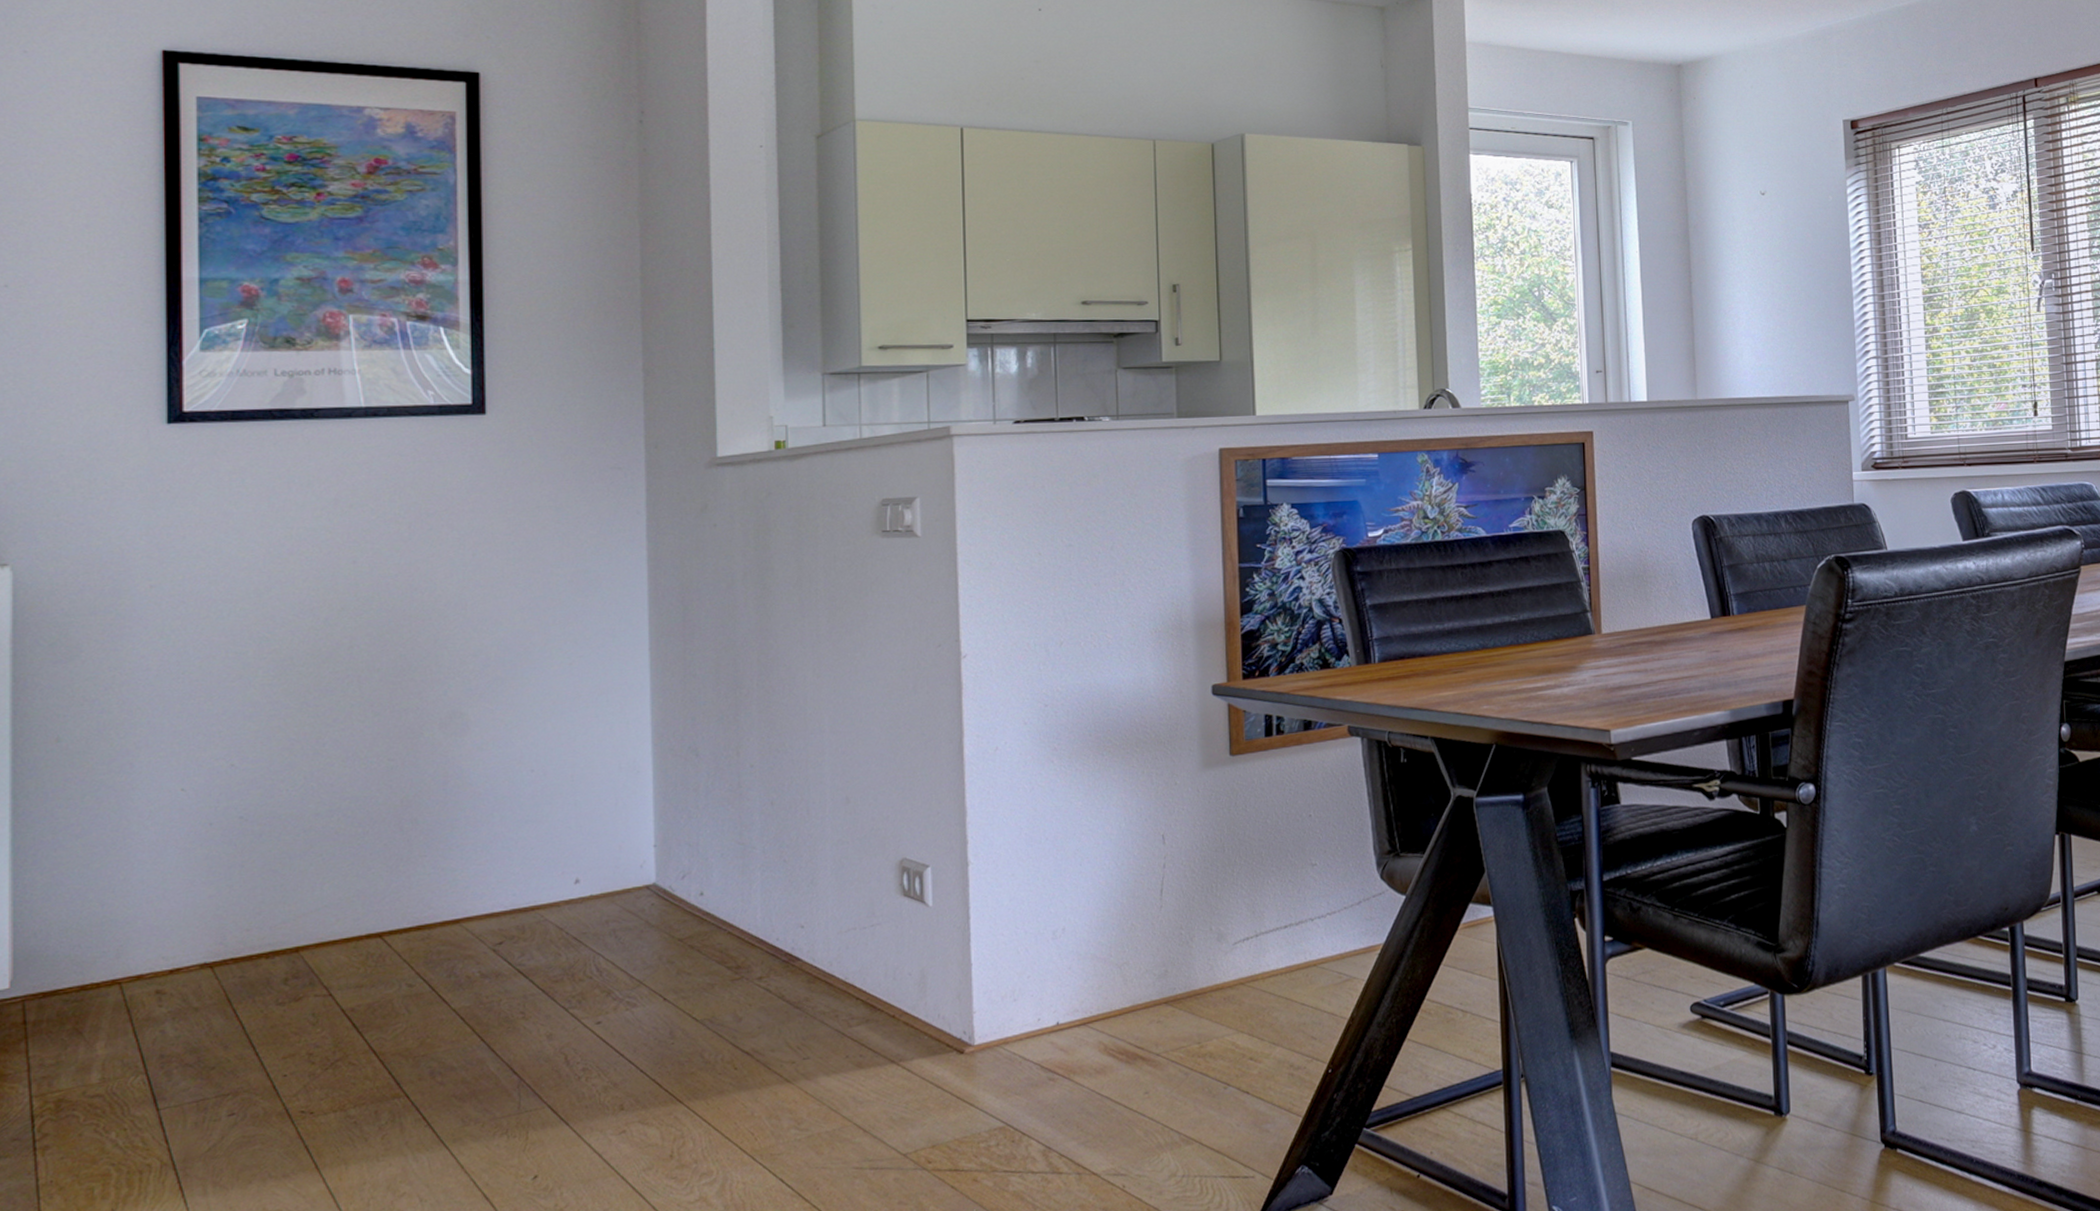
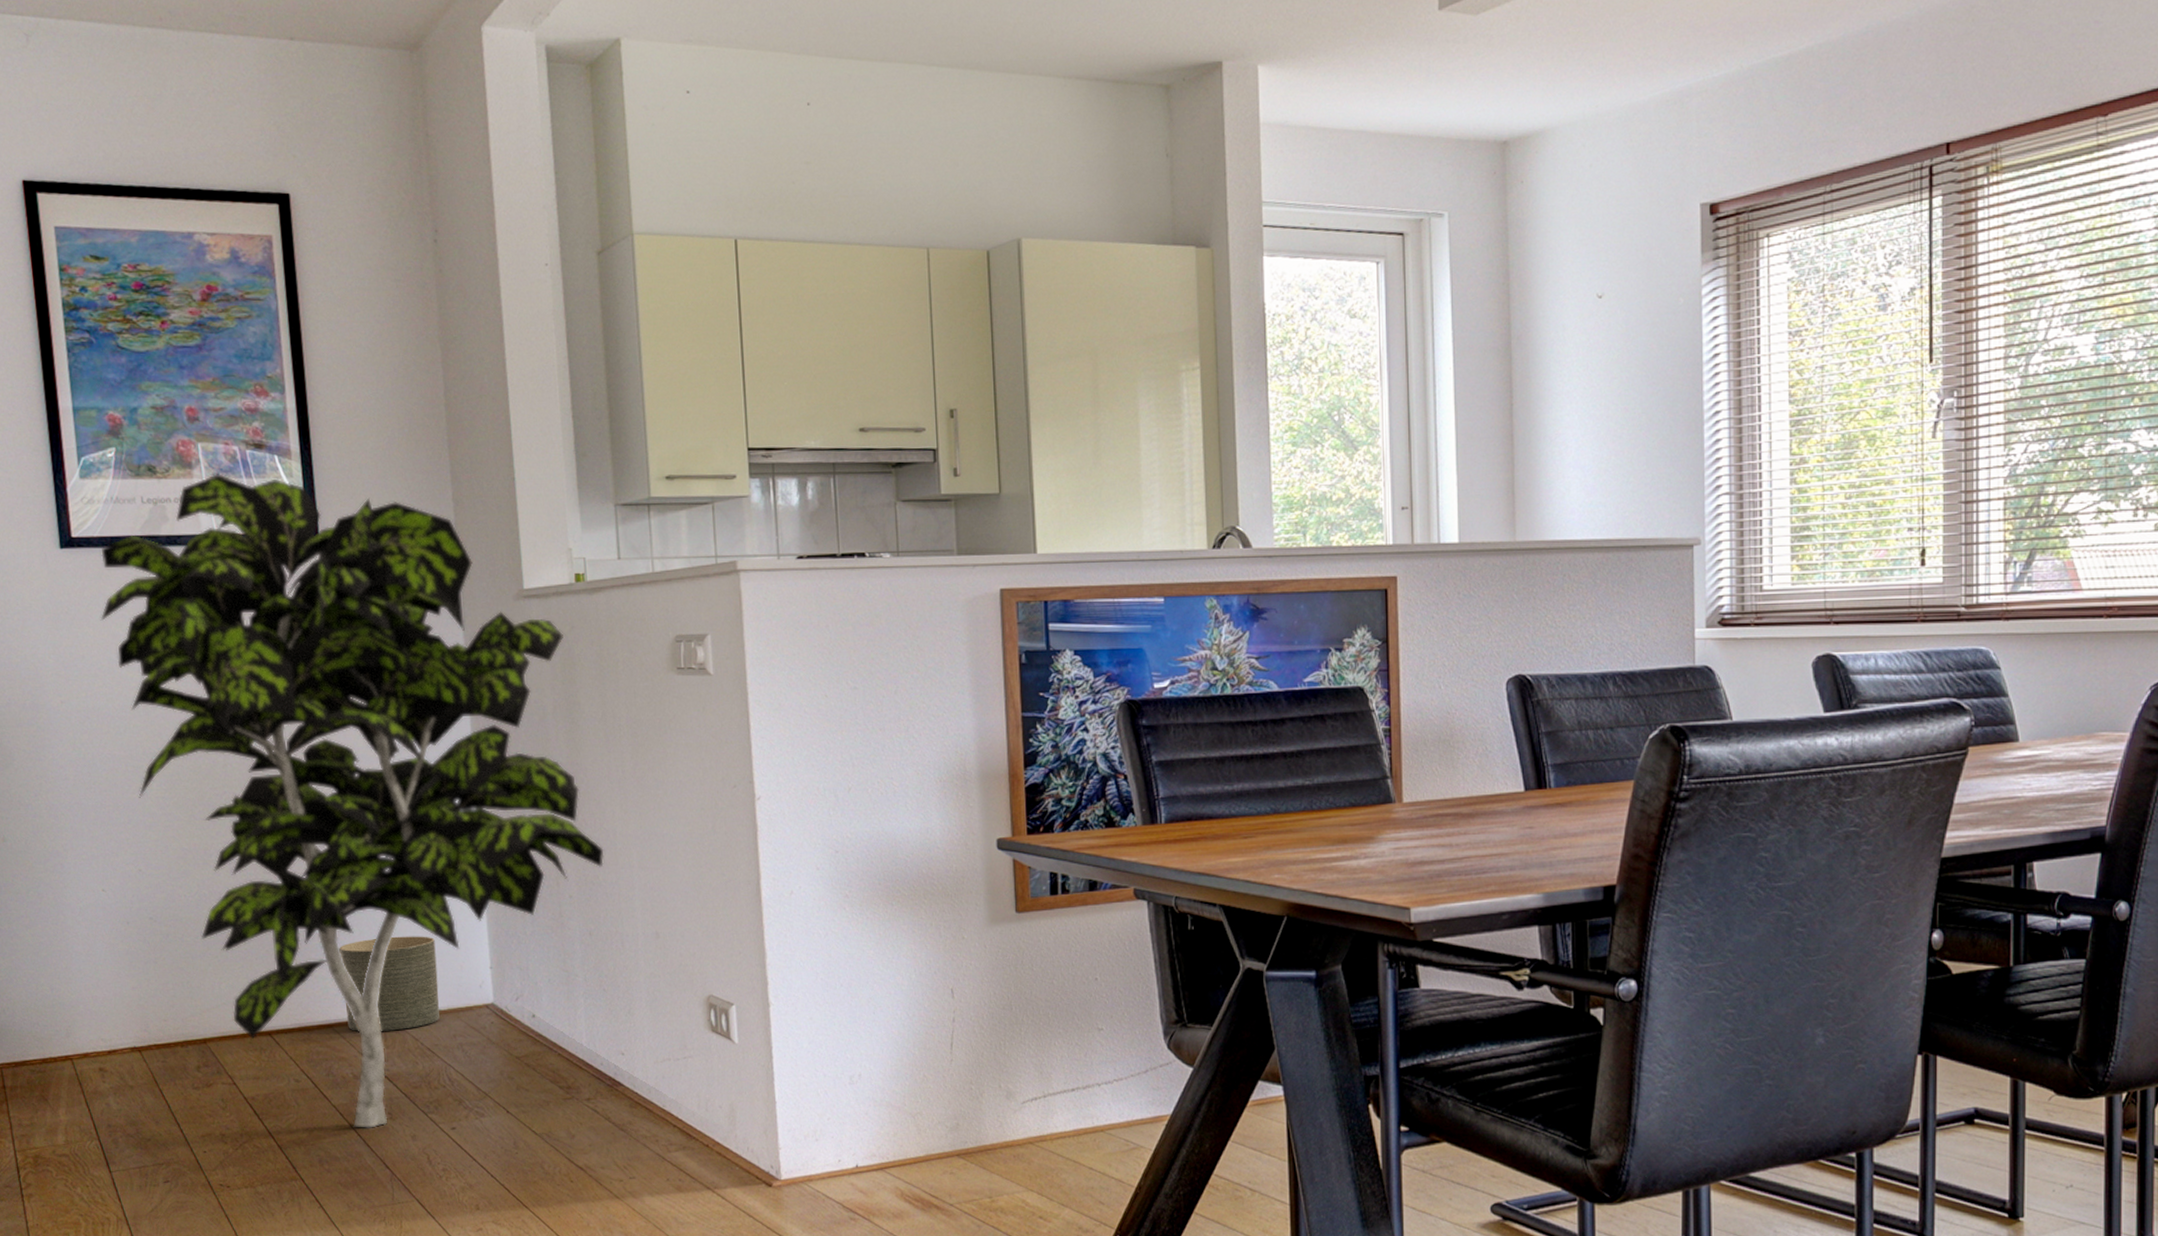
indoor plant: none [210,345,792,1032] -> present [100,474,604,1128]
planter: none [474,817,592,926] -> present [339,936,440,1031]

